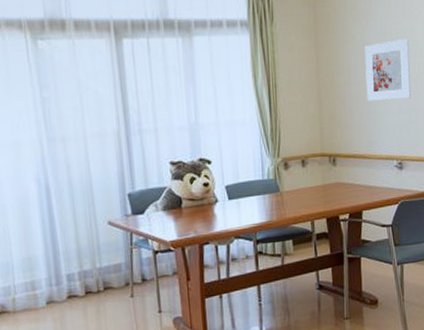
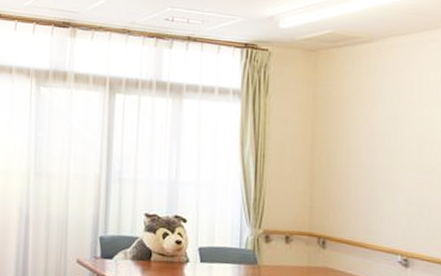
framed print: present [365,39,412,102] -> none [368,126,425,191]

